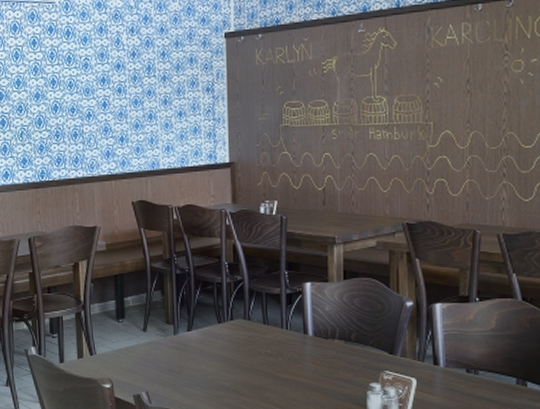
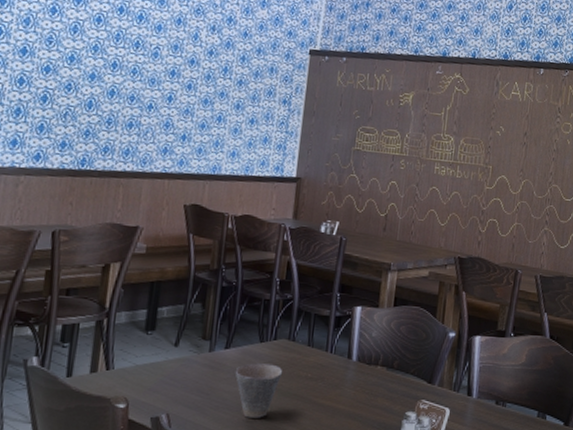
cup: none [199,343,244,393] -> present [235,363,283,418]

